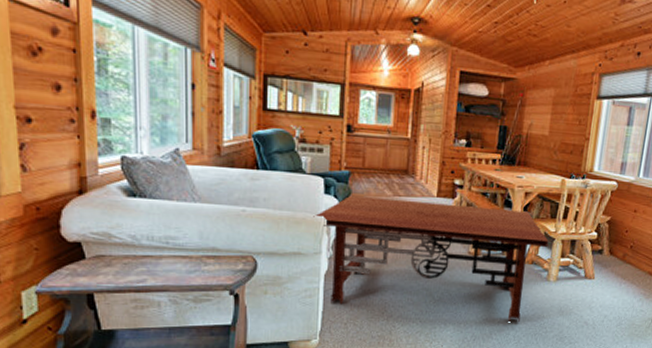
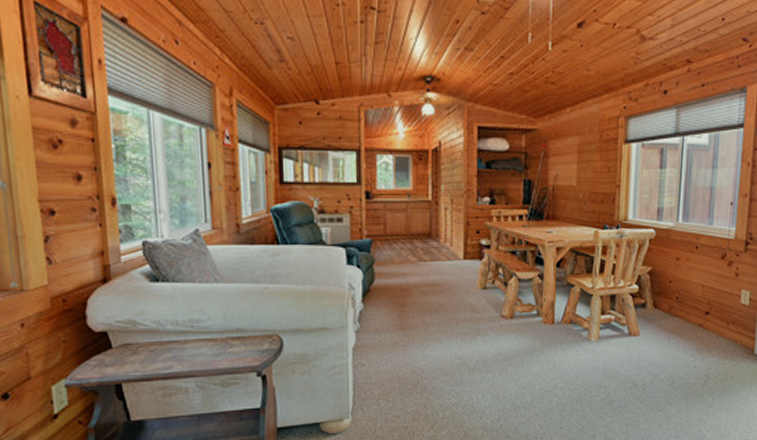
coffee table: present [313,195,549,323] -> none [337,264,586,389]

